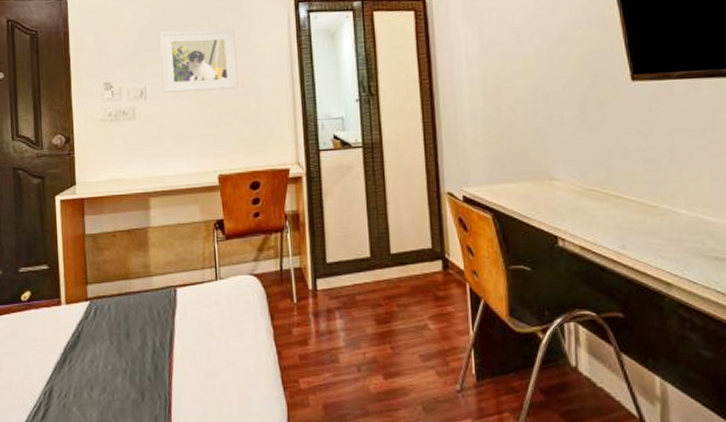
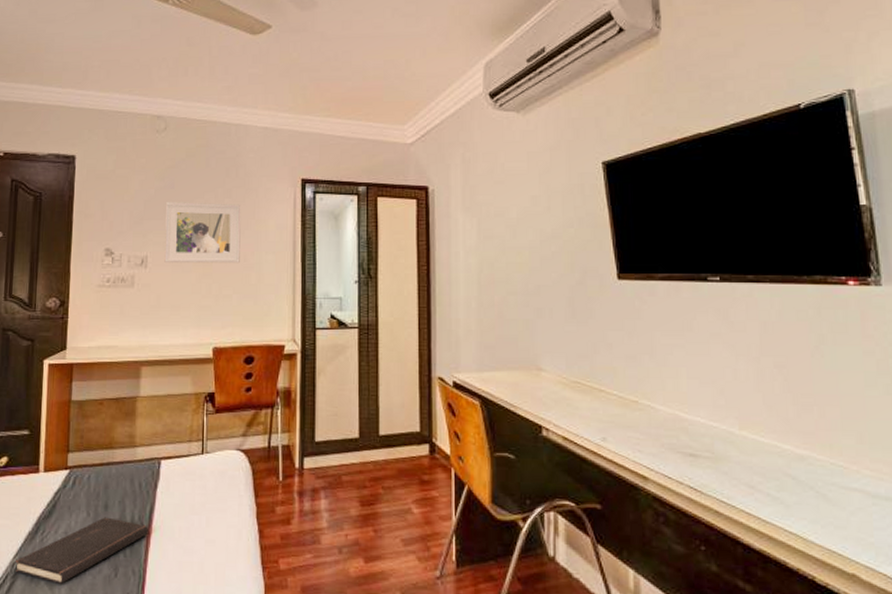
hardcover book: none [46,345,170,410] -> present [14,517,148,584]

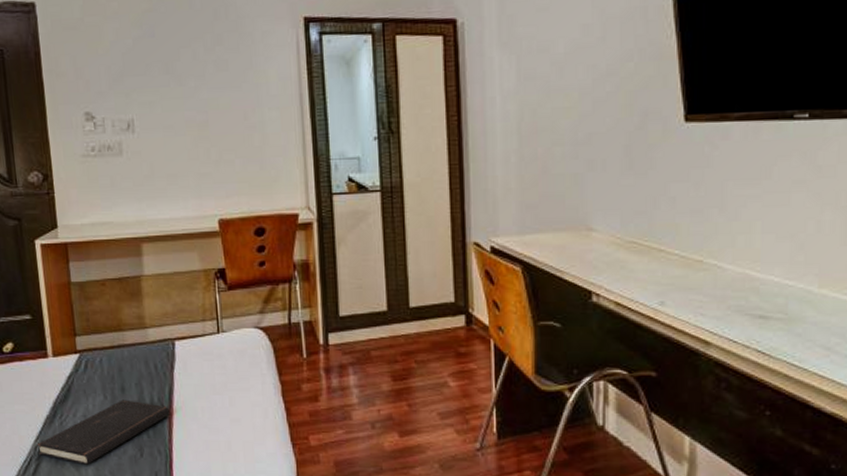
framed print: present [164,202,241,264] -> none [148,52,240,127]

